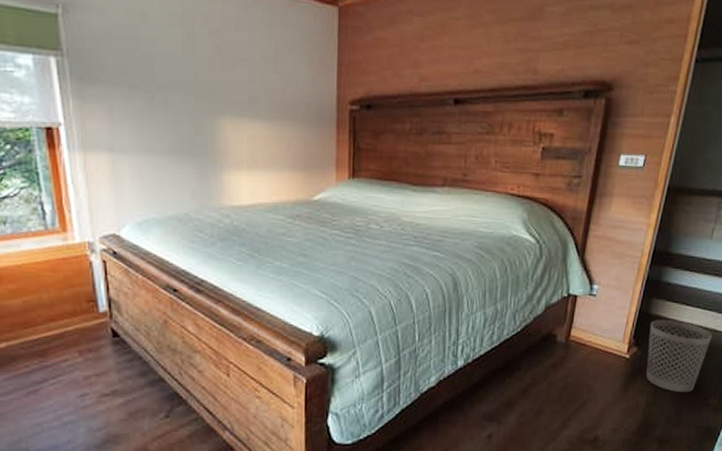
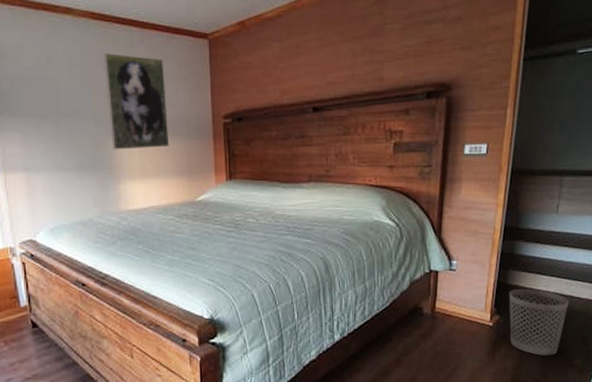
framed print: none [210,14,284,134] -> present [103,53,169,150]

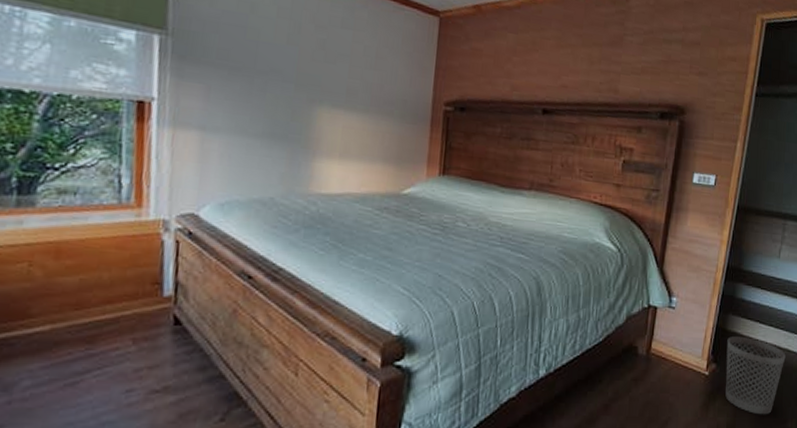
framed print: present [103,53,169,150] -> none [312,11,386,128]

